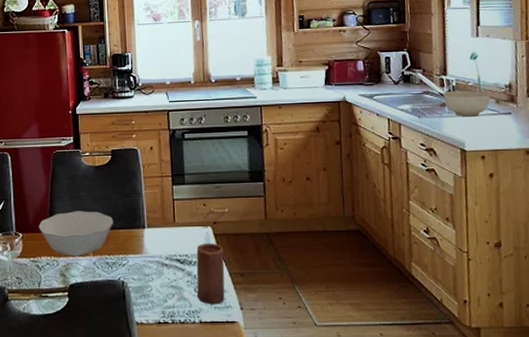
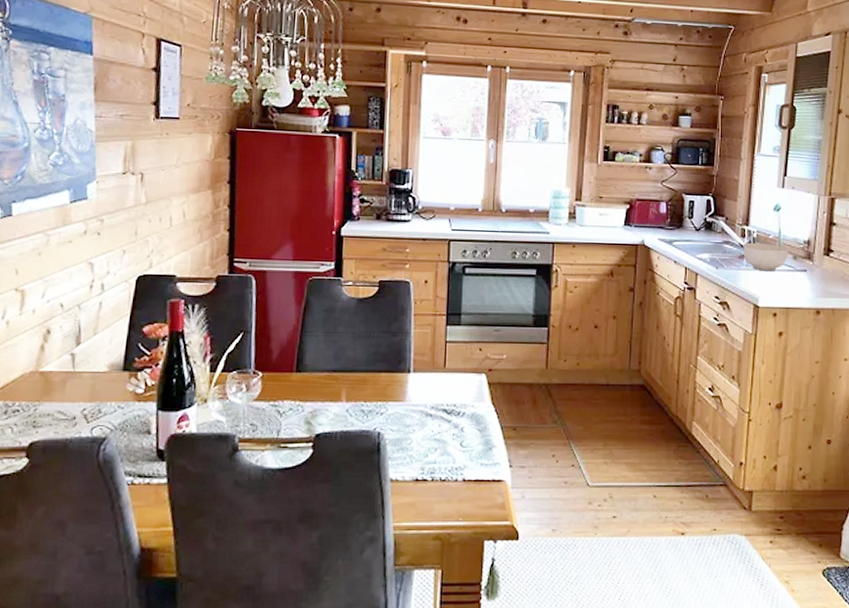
bowl: present [39,211,114,257] -> none [283,349,375,402]
candle: present [196,243,225,305] -> none [463,393,497,461]

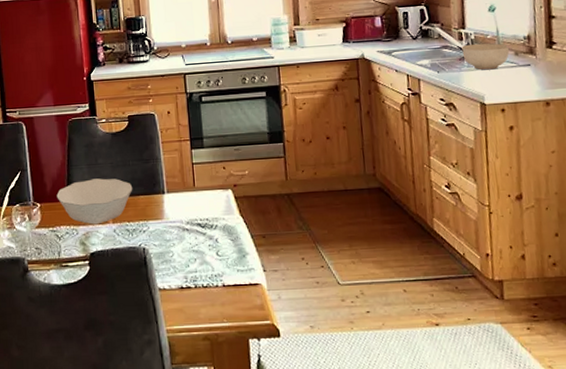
bowl: none [283,349,375,402] -> present [56,178,133,225]

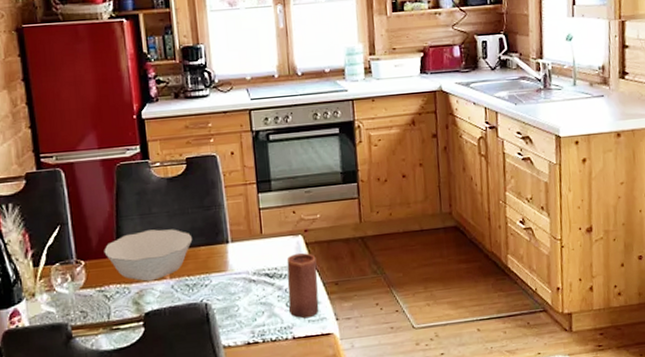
candle: none [217,206,247,268] -> present [286,253,319,319]
bowl: present [461,43,510,70] -> none [539,73,585,102]

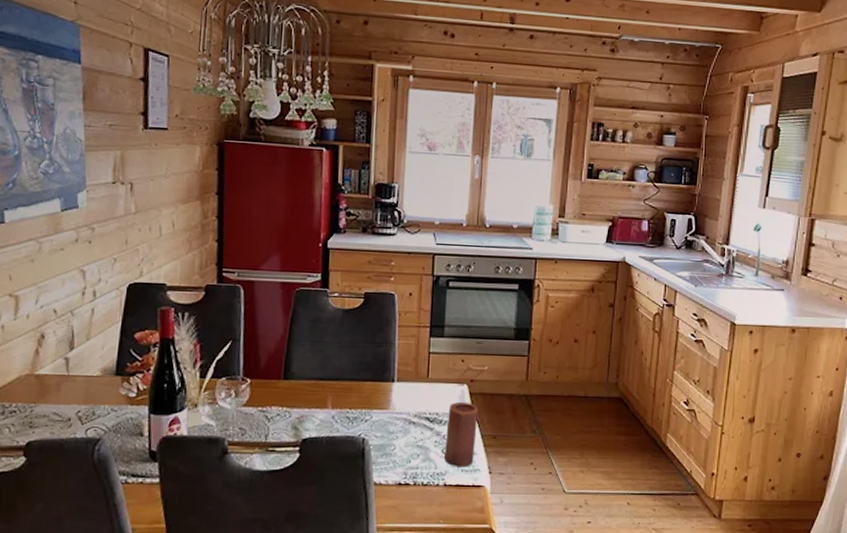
bowl: present [104,229,193,282] -> none [271,358,360,409]

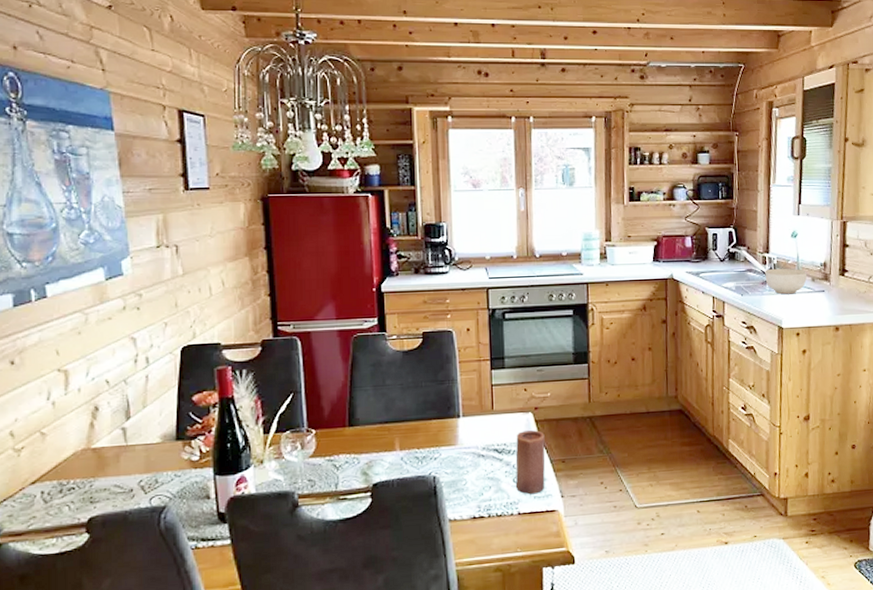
bowl: none [722,261,768,290] -> present [765,268,808,295]

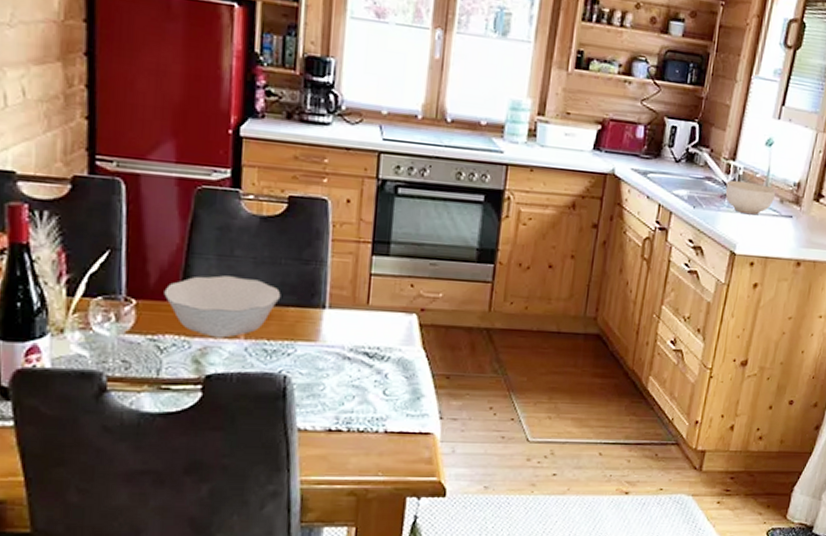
bowl: none [335,401,425,453] -> present [164,275,281,339]
candle: present [515,430,546,495] -> none [386,335,429,412]

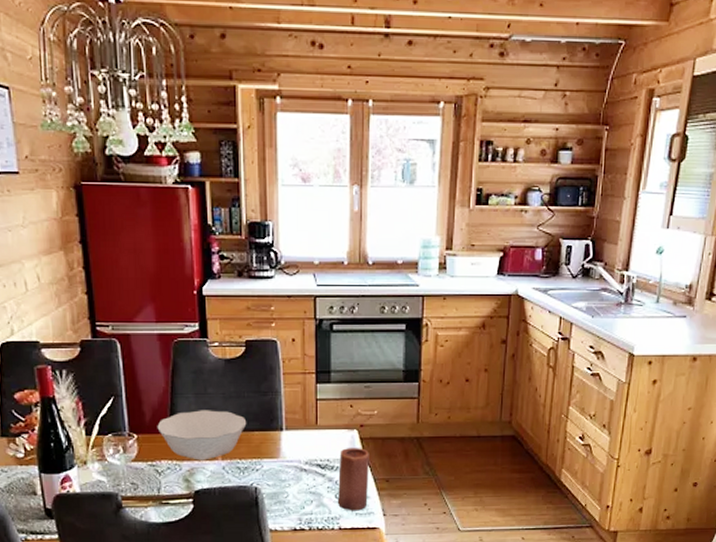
candle: none [386,335,429,412] -> present [338,448,369,511]
bowl: present [725,180,777,215] -> none [620,288,670,319]

